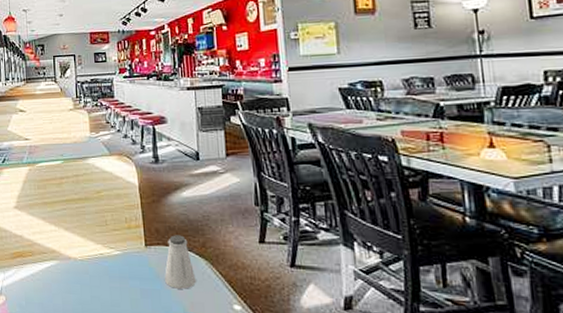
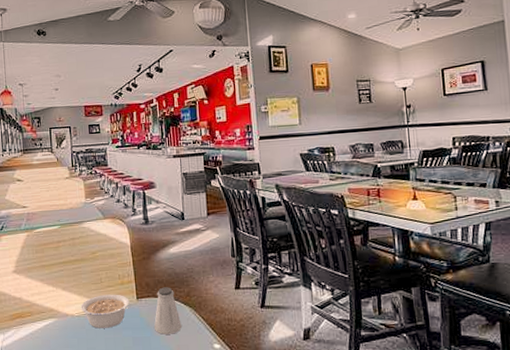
legume: none [84,238,139,276] -> present [80,294,131,329]

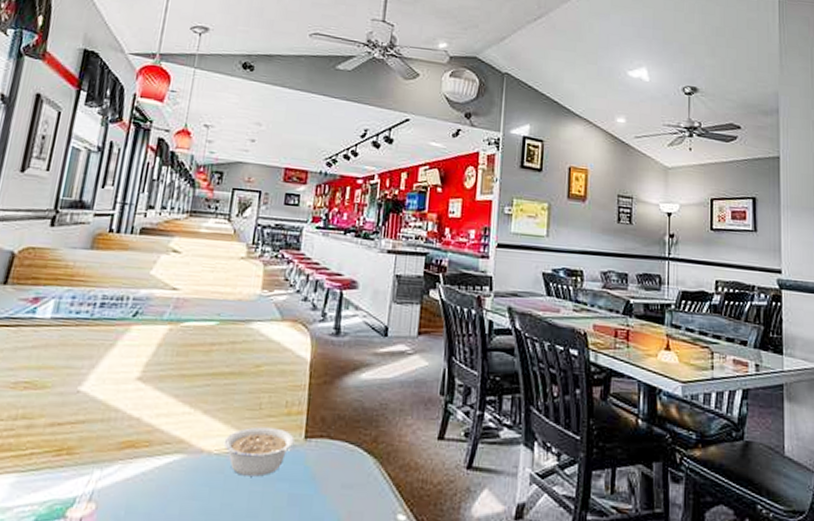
saltshaker: present [154,287,182,335] -> none [321,425,360,495]

